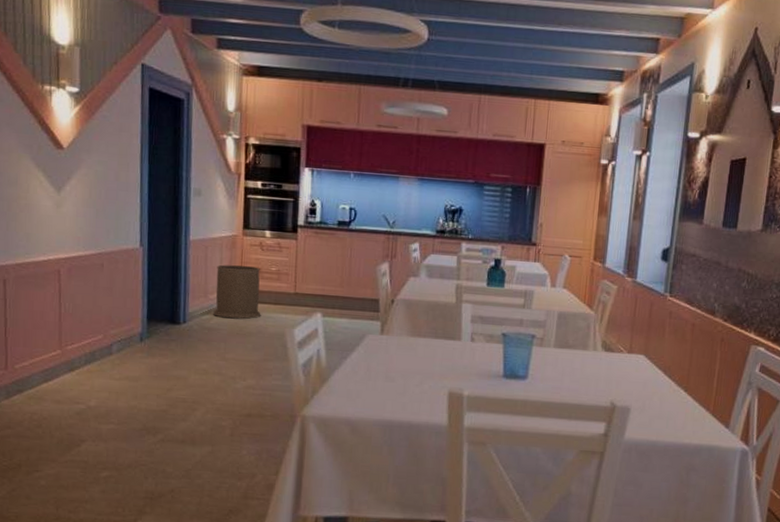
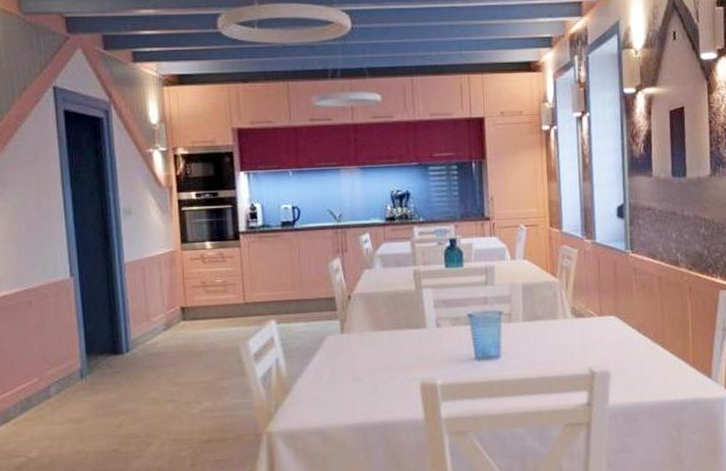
trash can: present [213,264,261,319] -> none [157,281,211,340]

